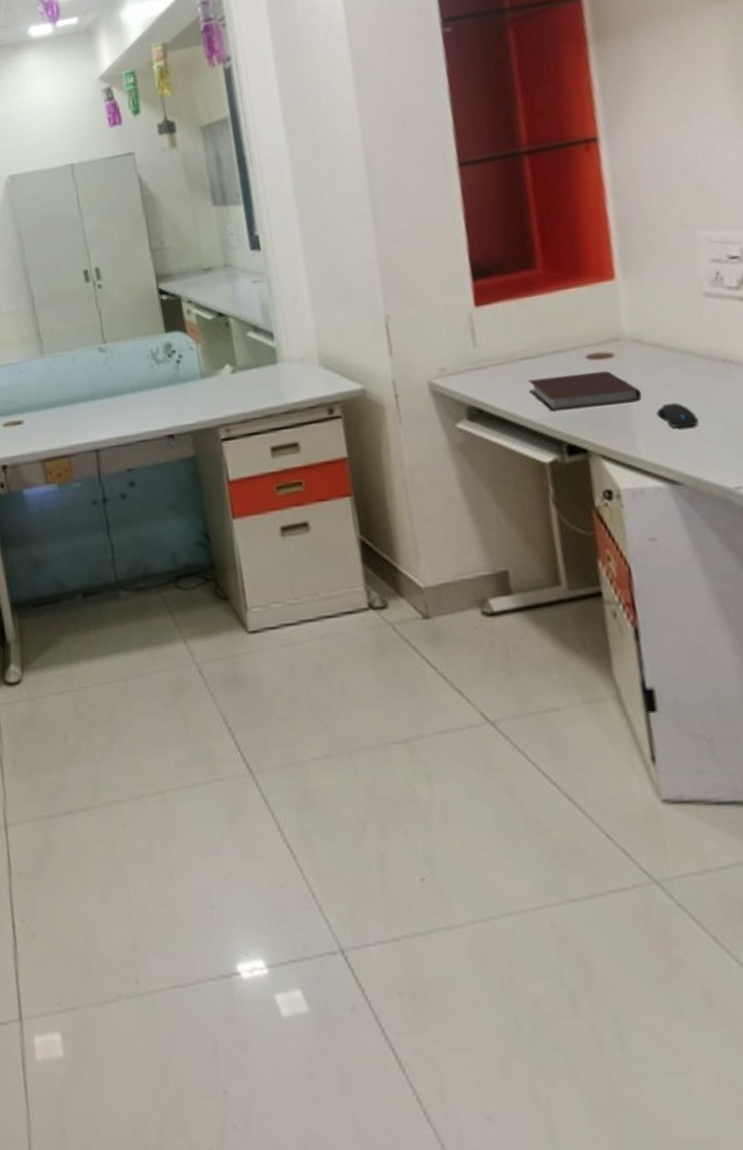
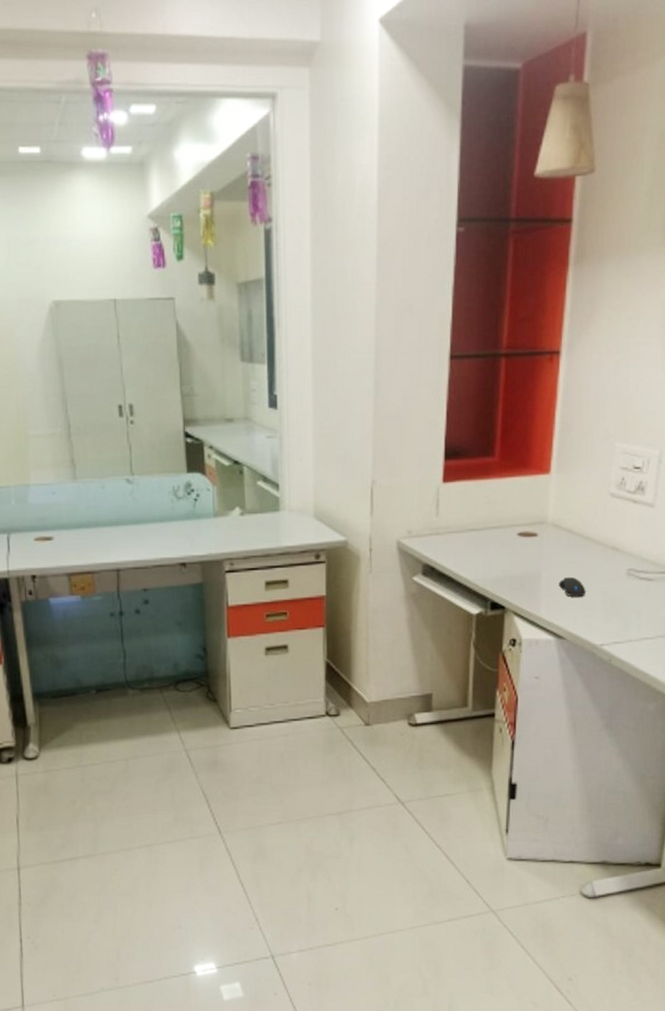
notebook: present [528,370,642,412] -> none [472,546,551,575]

